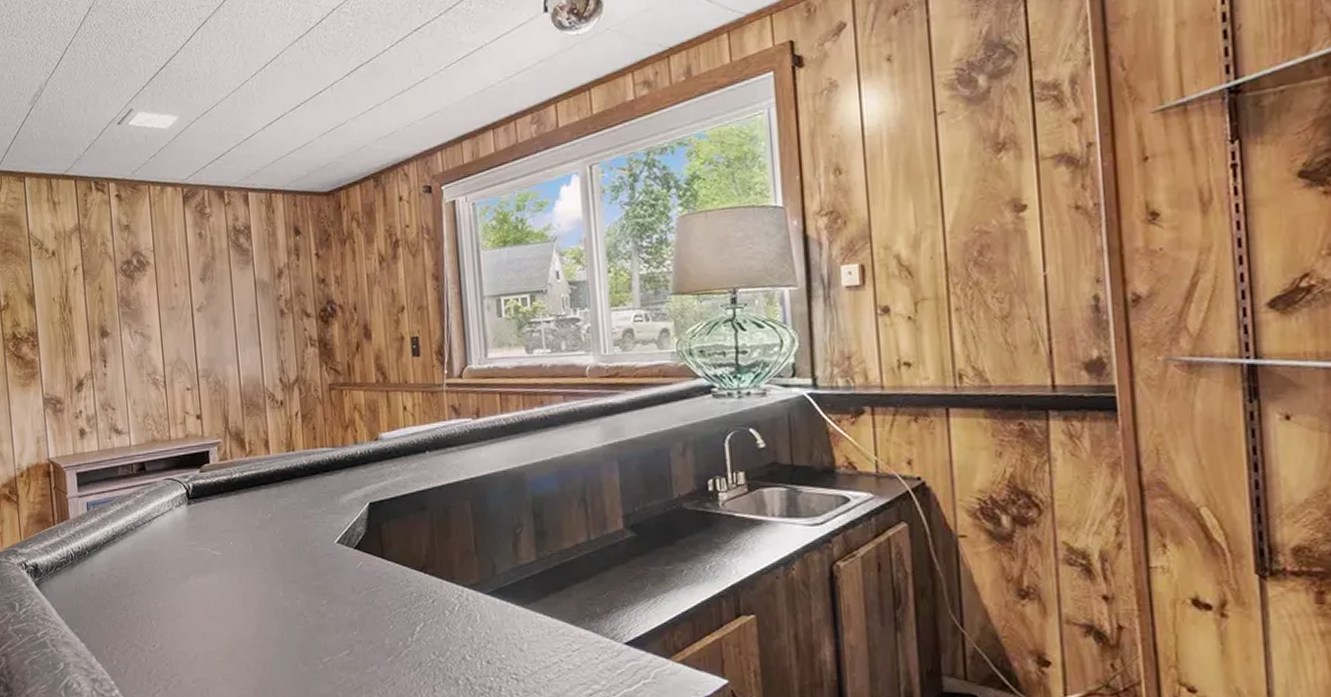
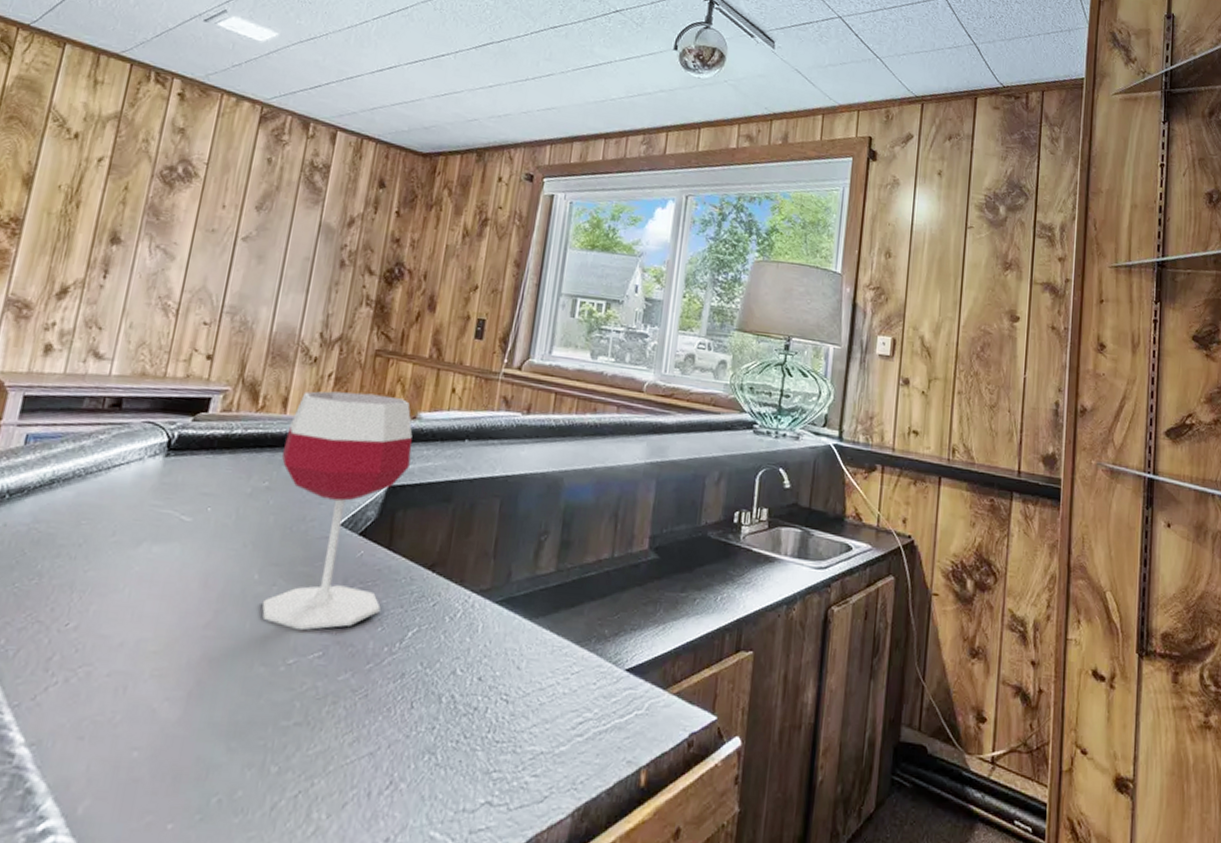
wineglass: none [275,423,388,634] -> present [262,391,413,631]

